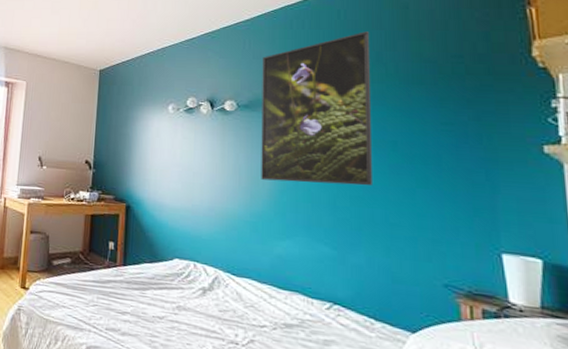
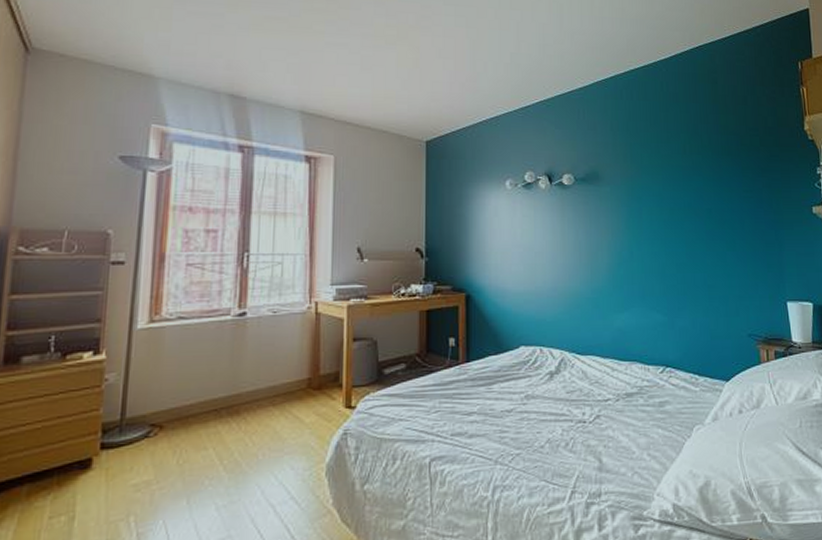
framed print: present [261,31,372,186] -> none [596,104,693,254]

